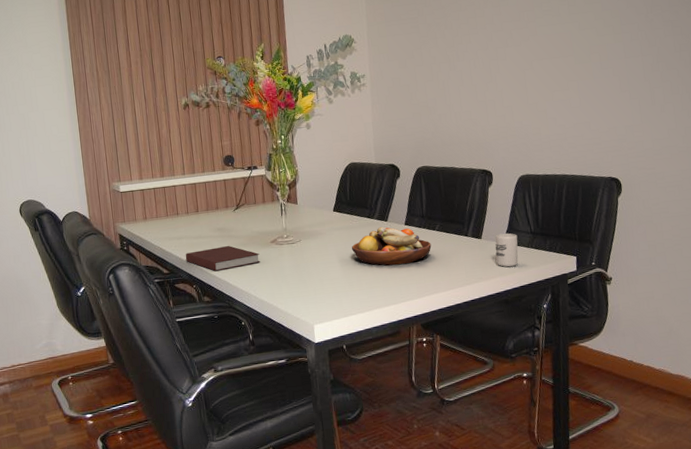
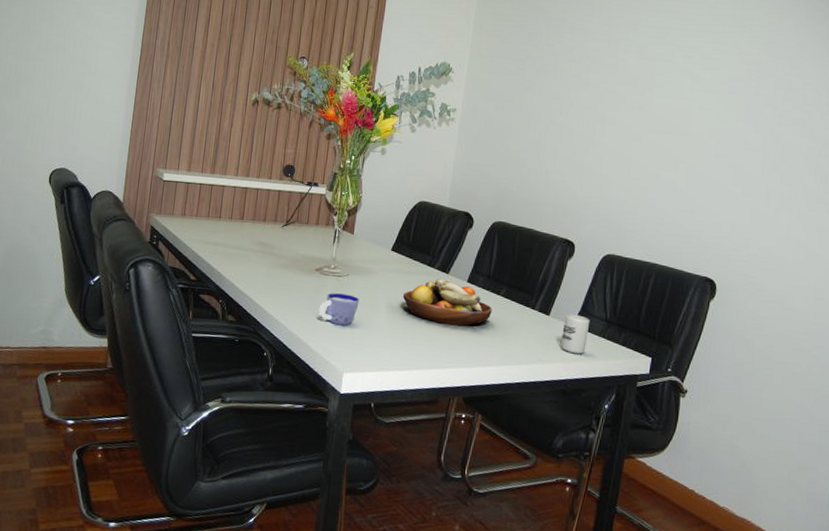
notebook: present [185,245,261,272] -> none [217,262,300,290]
cup: none [281,257,315,286] -> present [318,293,360,326]

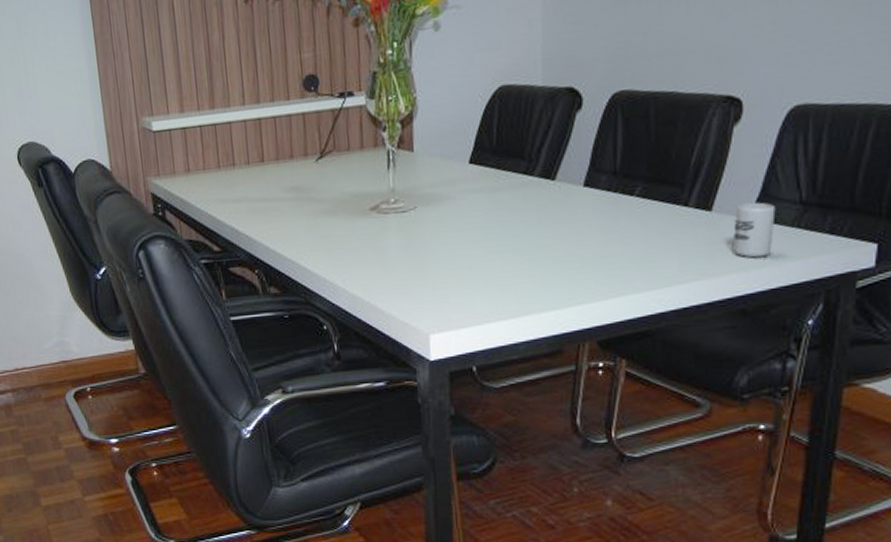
cup: present [318,293,360,326] -> none [383,233,436,276]
fruit bowl: present [402,278,492,326] -> none [494,188,625,250]

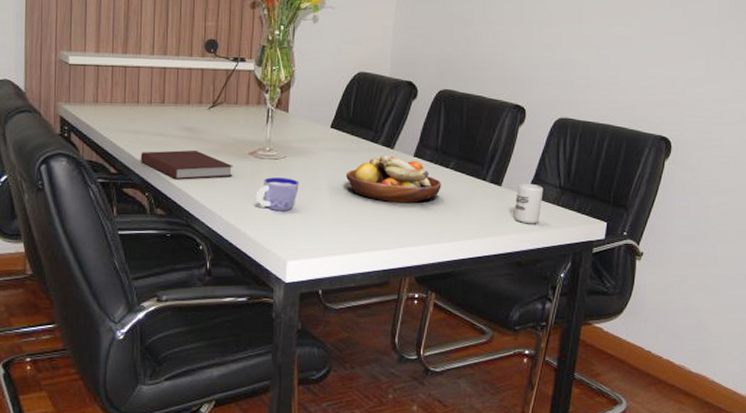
notebook: none [244,212,354,251] -> present [140,150,233,180]
cup: none [383,233,436,276] -> present [255,177,299,212]
fruit bowl: none [494,188,625,250] -> present [345,154,442,204]

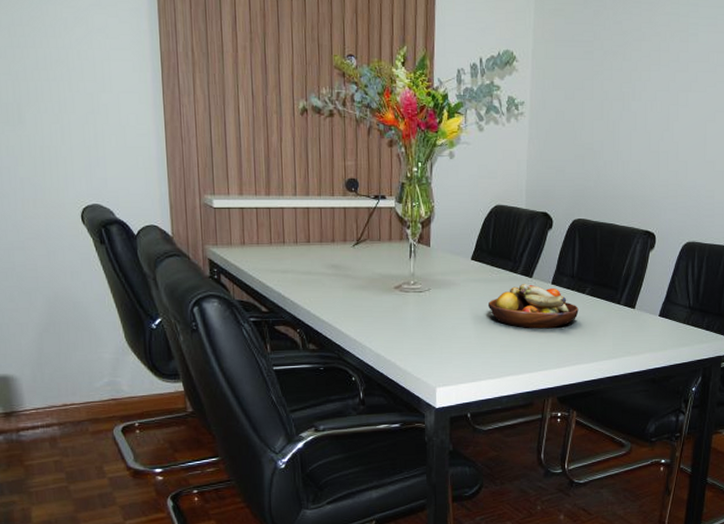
notebook: present [140,150,233,180] -> none [289,286,380,316]
cup: present [255,177,299,212] -> none [403,309,444,342]
cup: present [514,183,544,224] -> none [648,305,674,343]

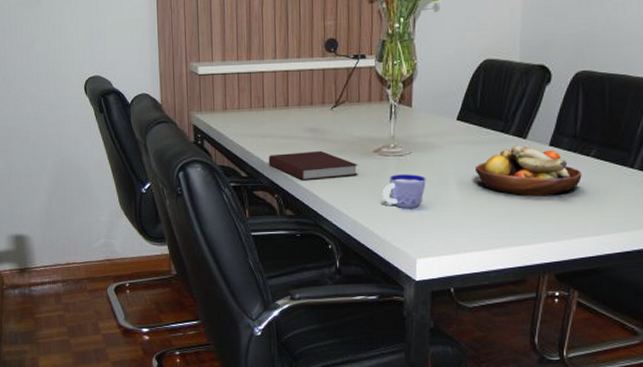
notebook: none [289,286,380,316] -> present [268,150,358,181]
cup: none [403,309,444,342] -> present [382,174,426,209]

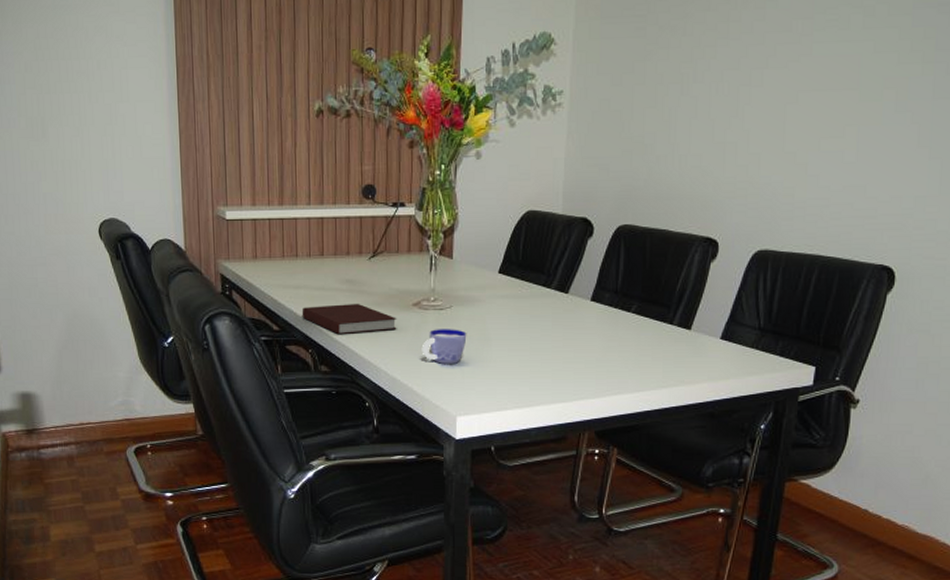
fruit bowl: present [474,145,582,196] -> none [516,299,623,352]

